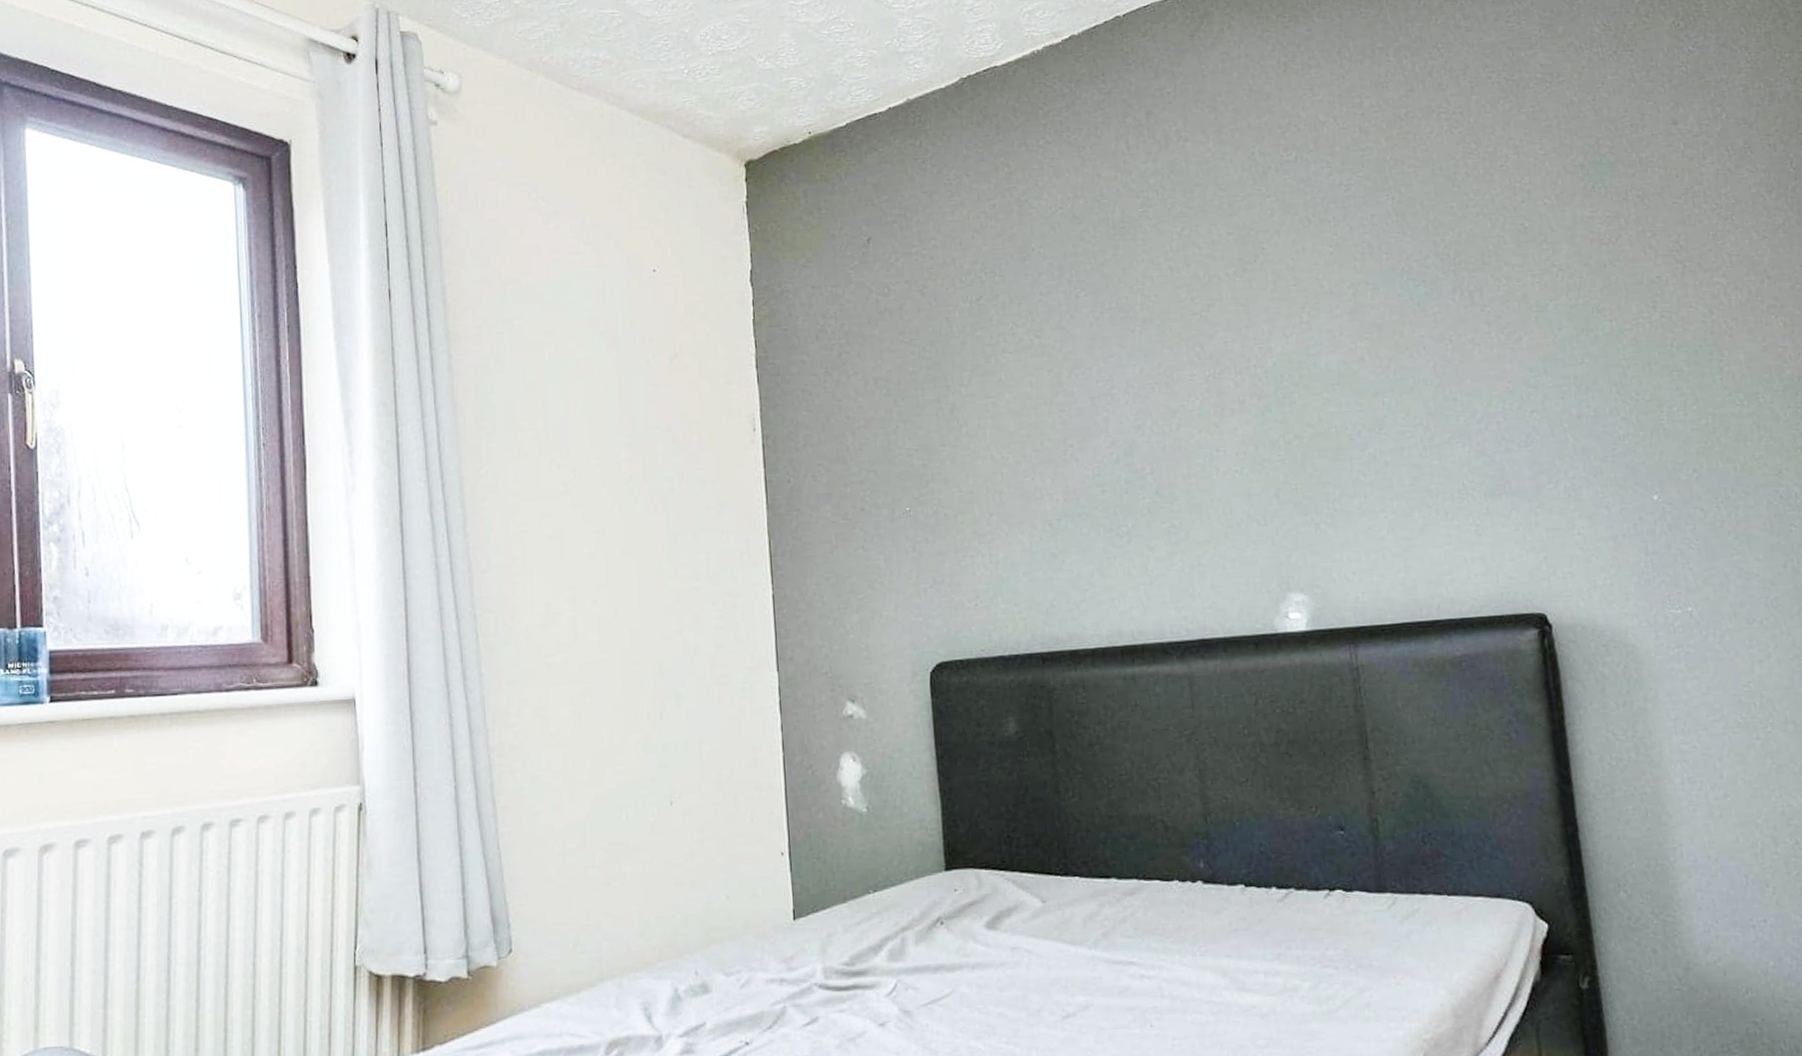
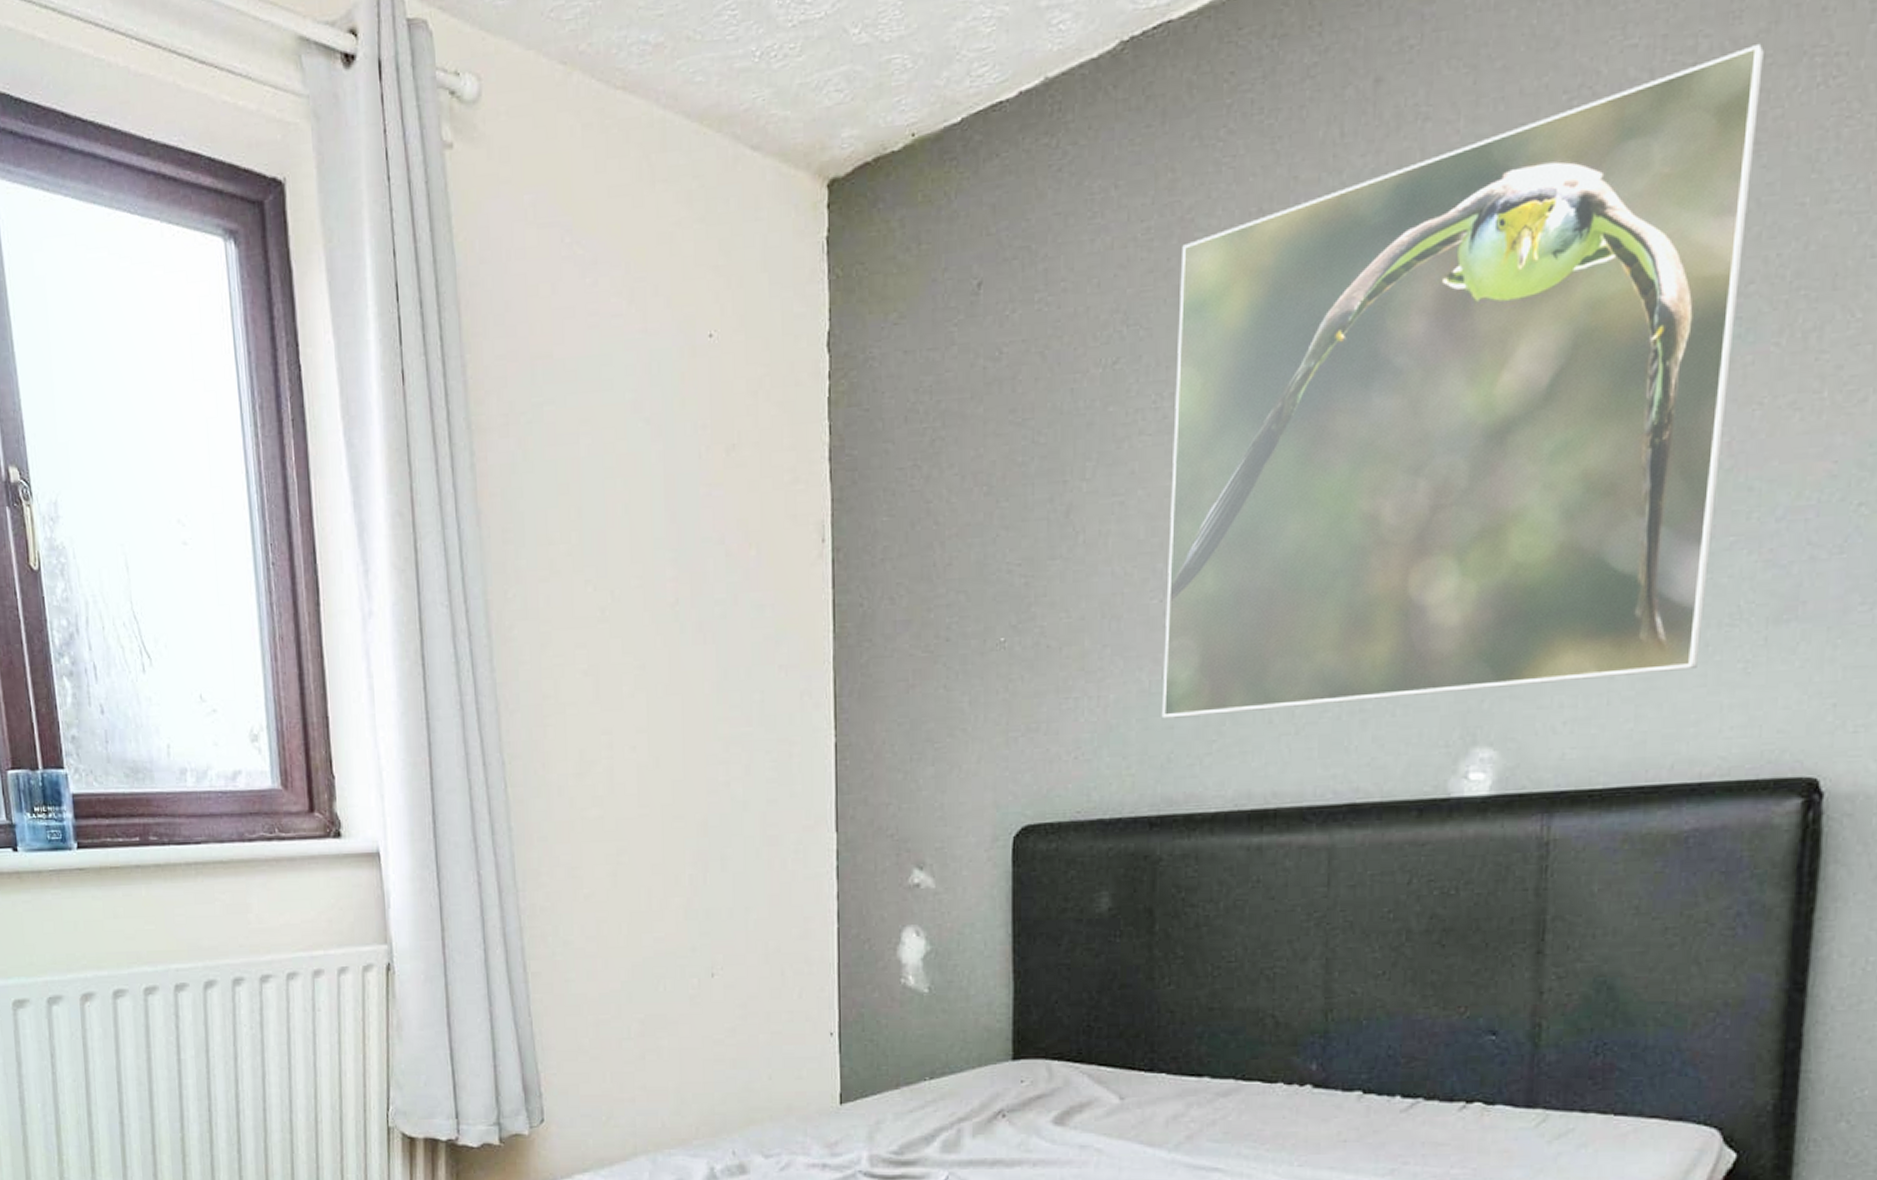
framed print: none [1021,104,1443,572] -> present [1161,45,1764,719]

